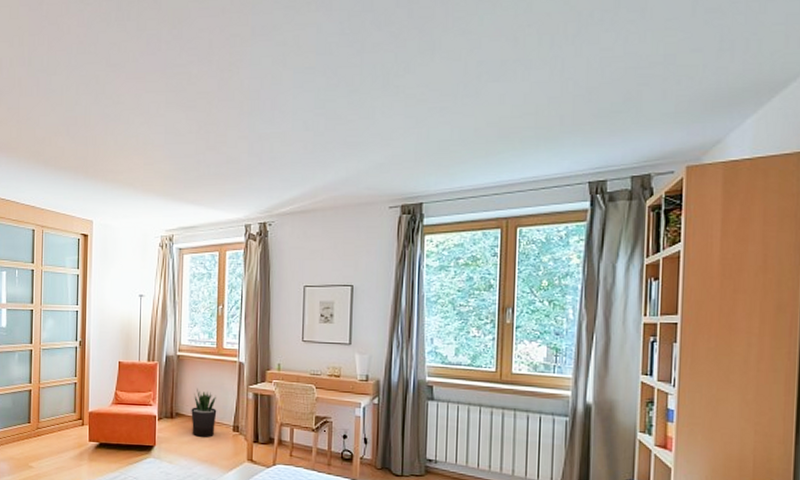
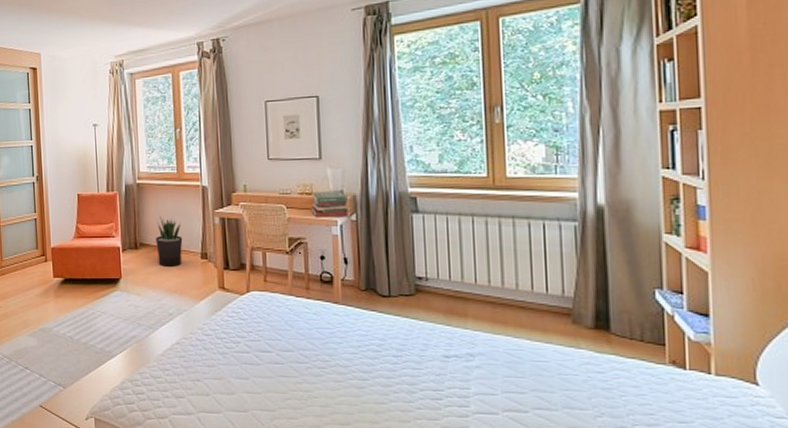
books: none [338,374,372,400] -> present [311,190,348,218]

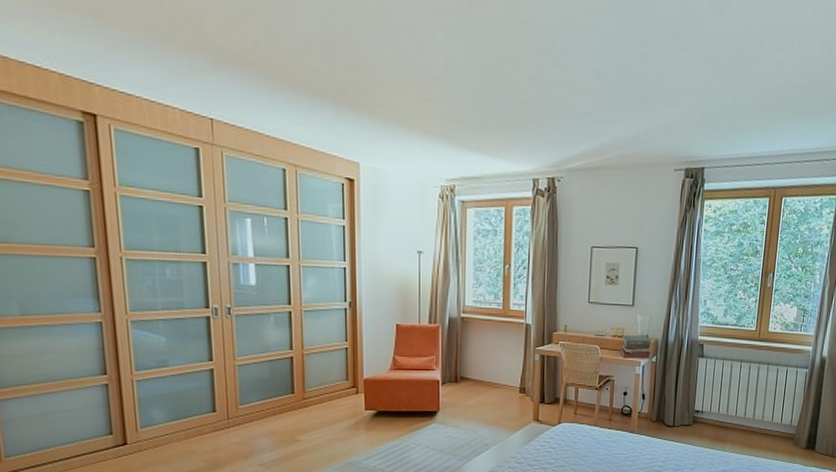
planter: present [155,215,183,267] -> none [476,350,503,400]

